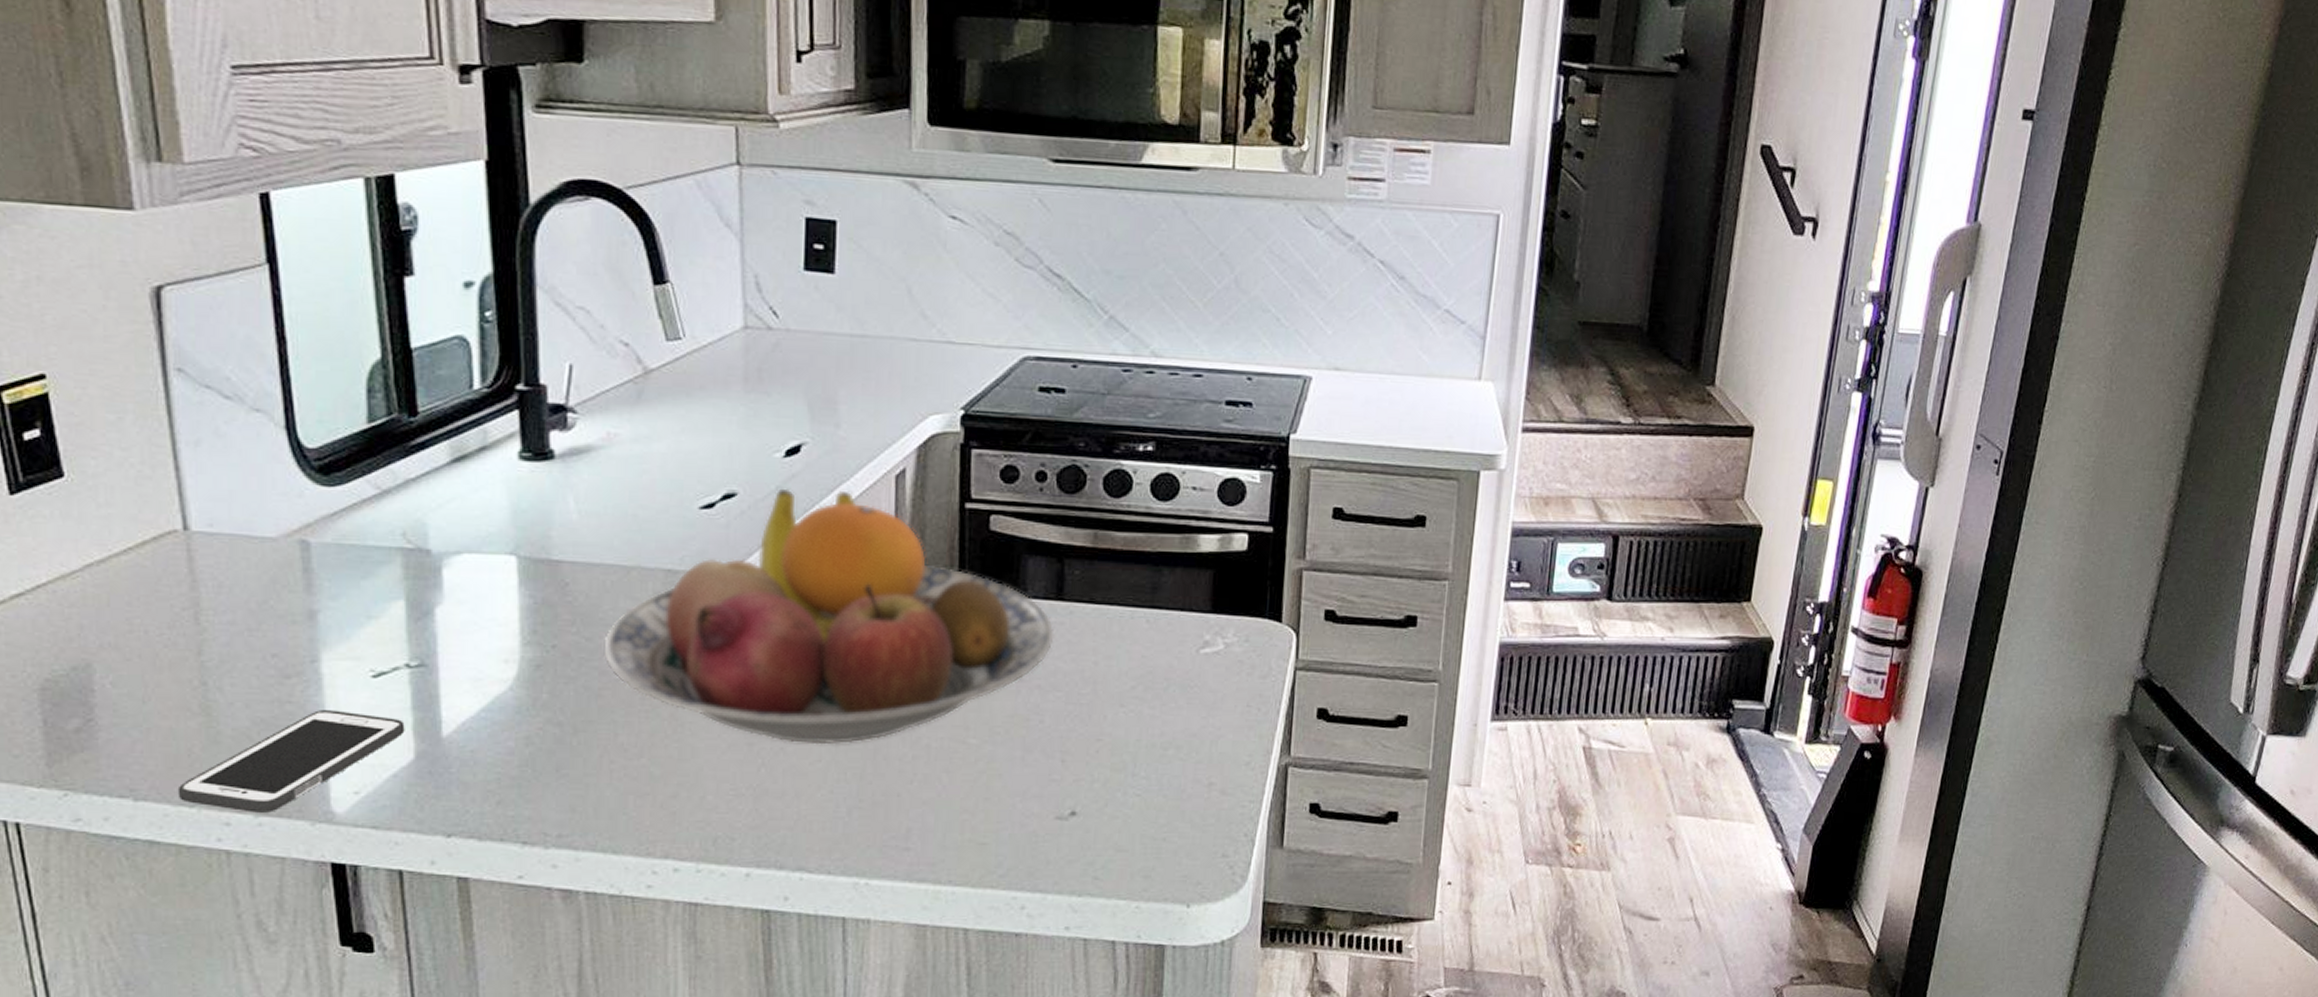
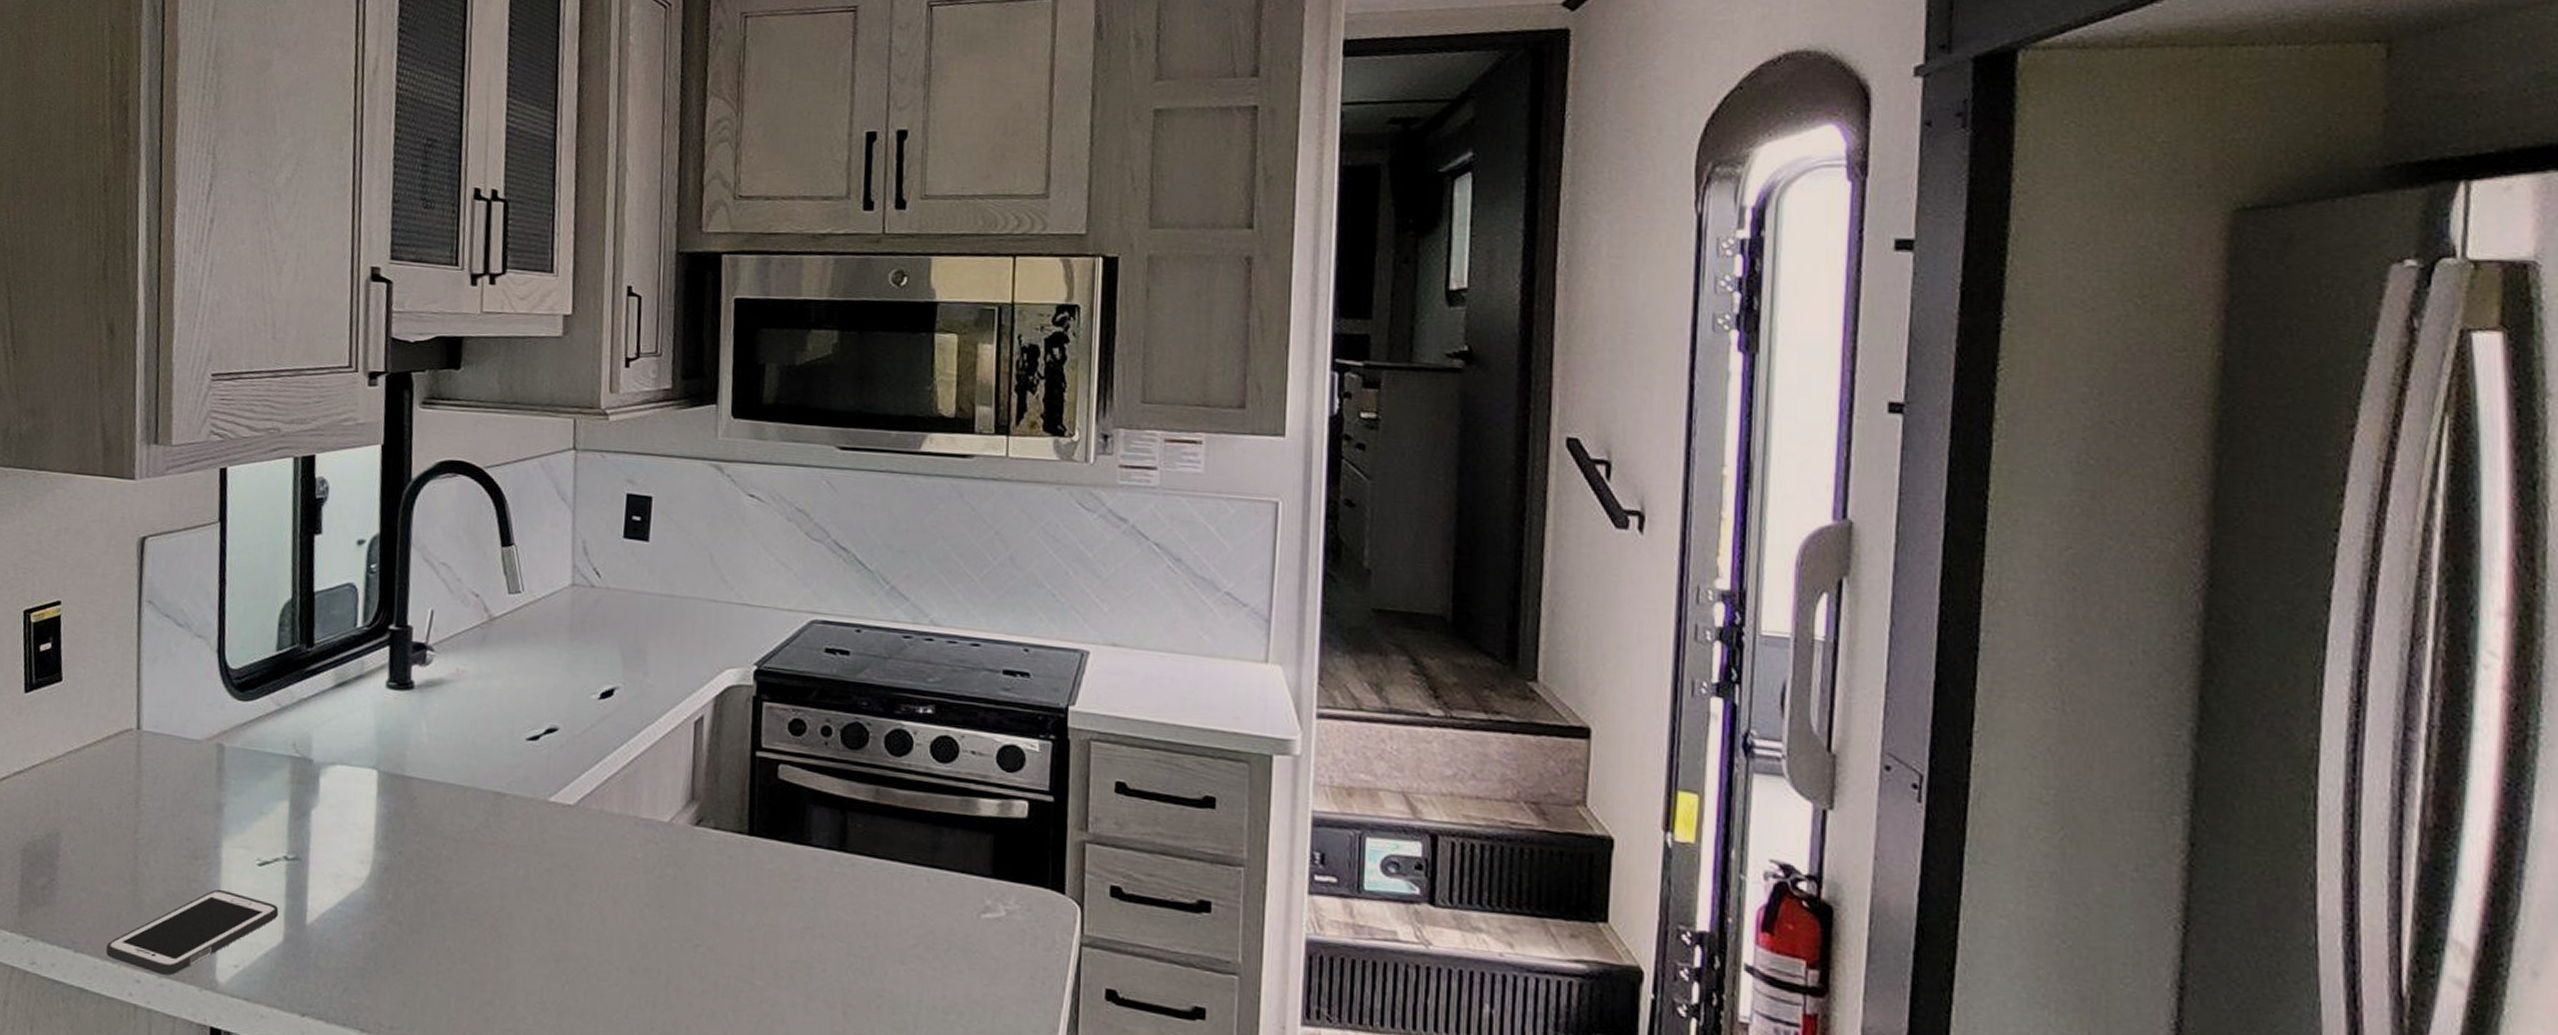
fruit bowl: present [603,488,1055,744] -> none [439,726,838,971]

